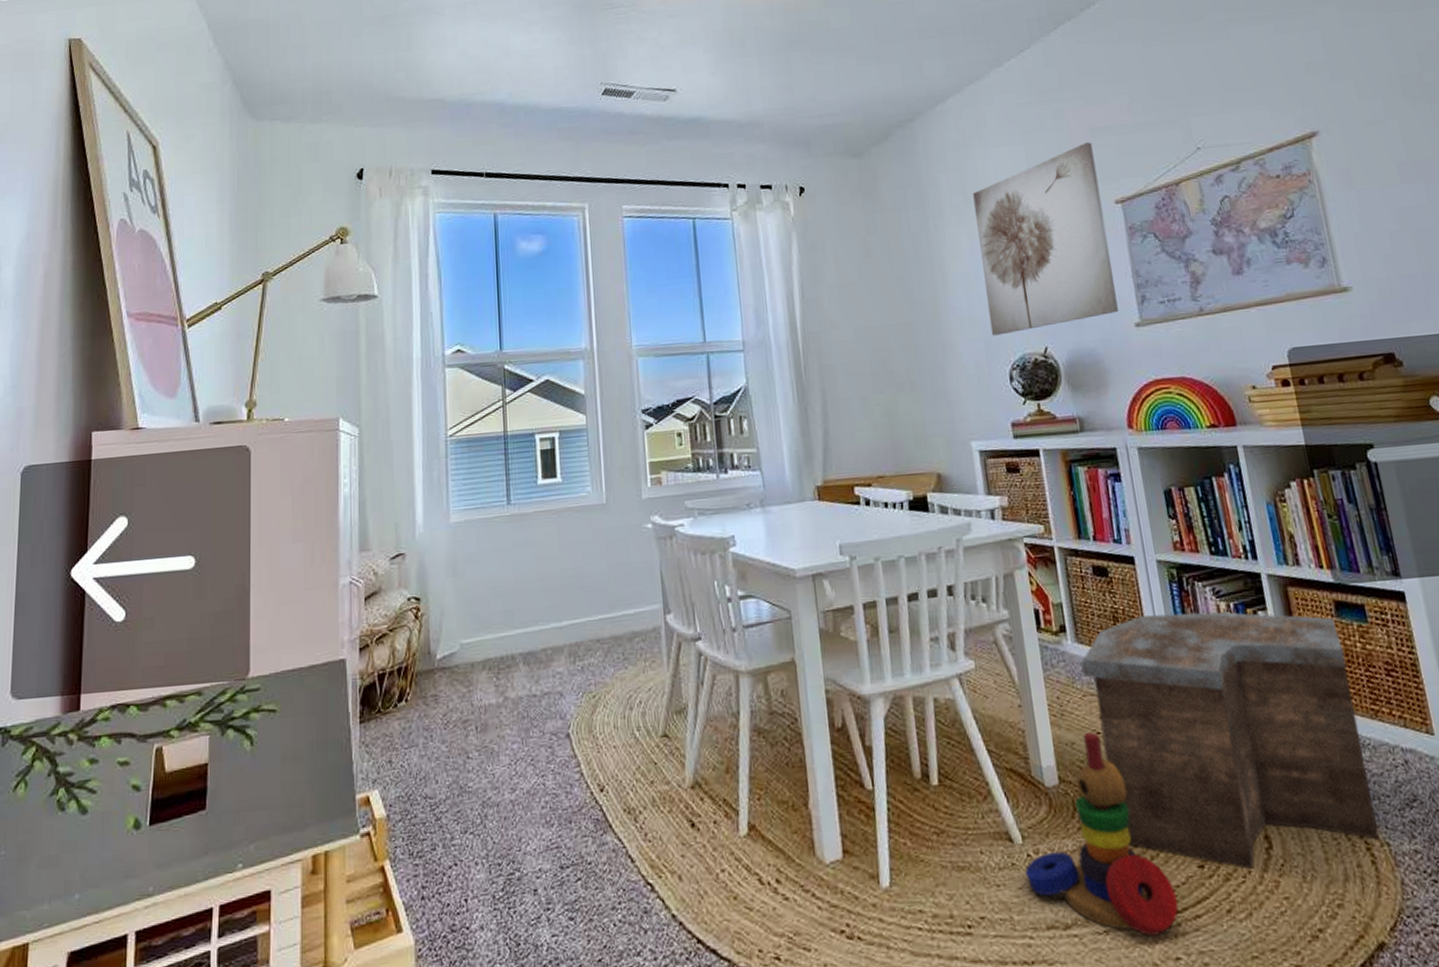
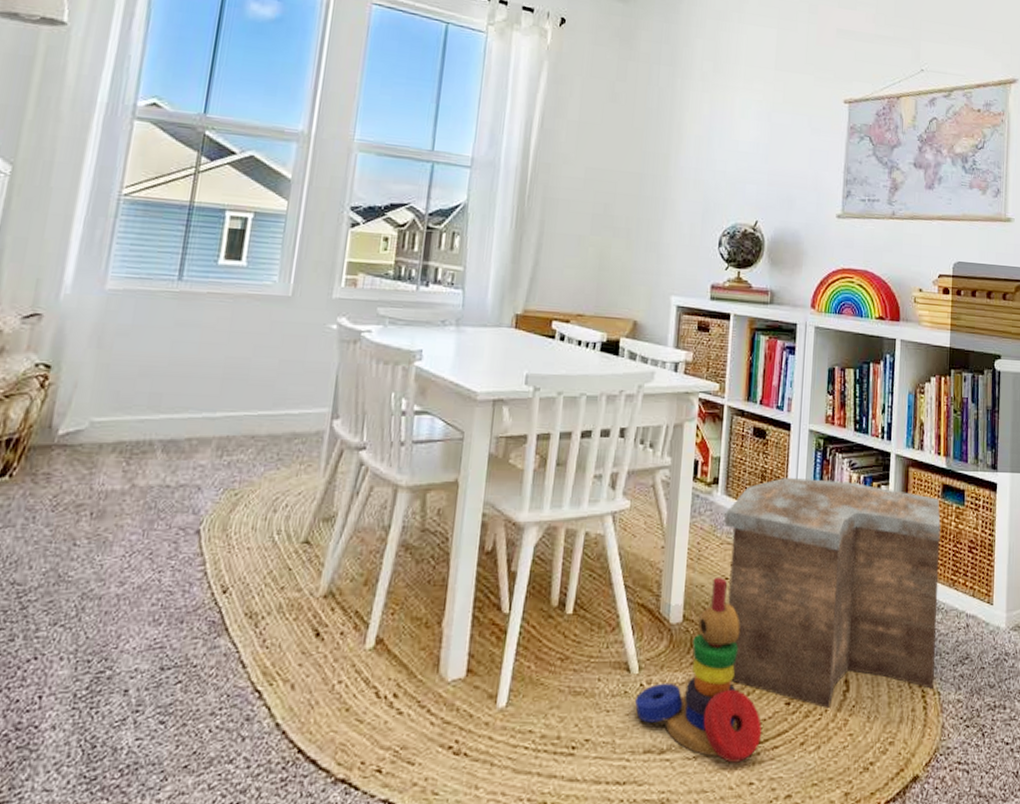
wall art: present [973,142,1119,336] -> none [711,41,836,202]

